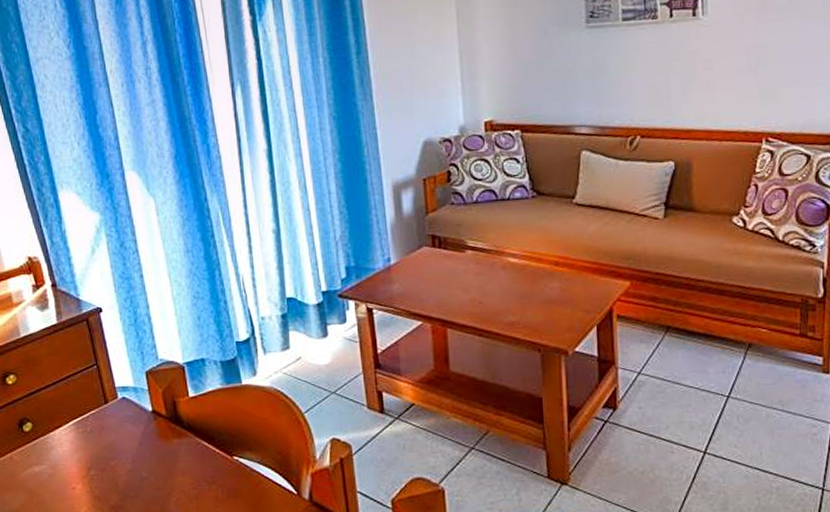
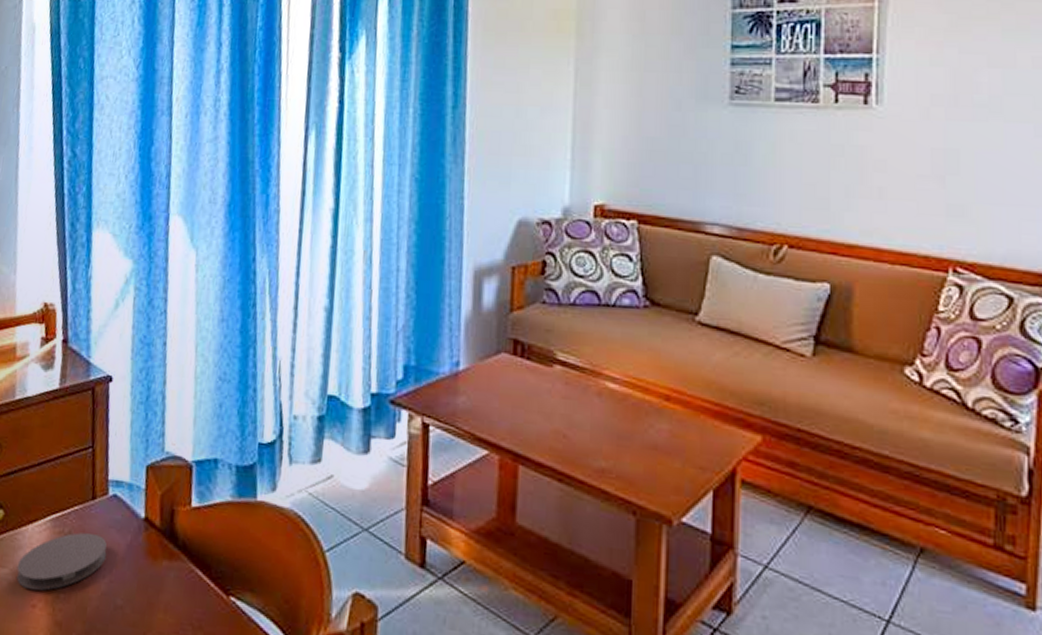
coaster: none [52,428,127,477] -> present [17,532,107,591]

